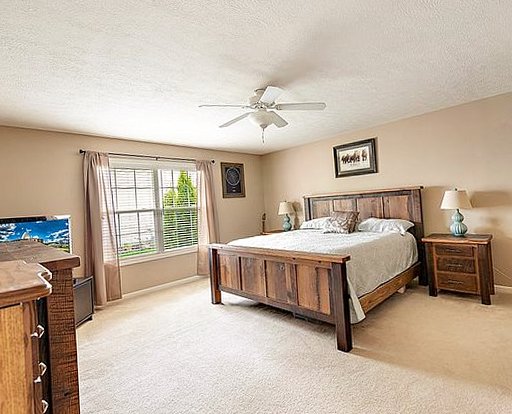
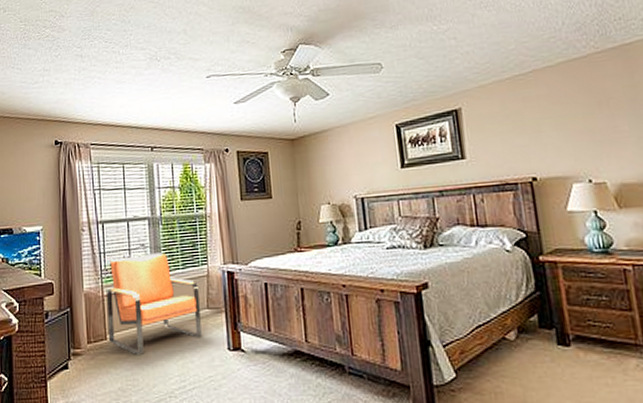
armchair: none [121,235,193,309] -> present [106,252,202,355]

